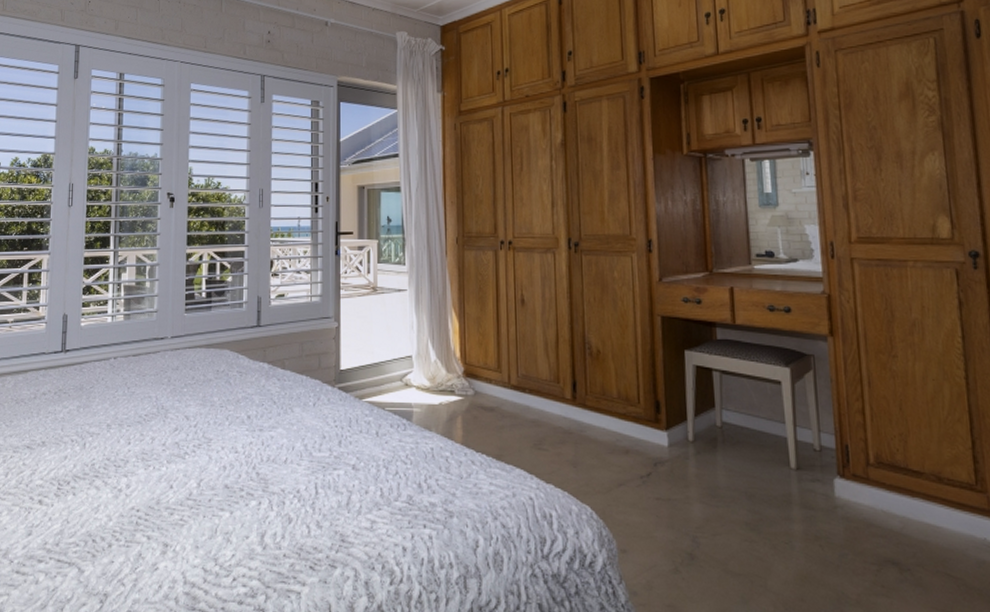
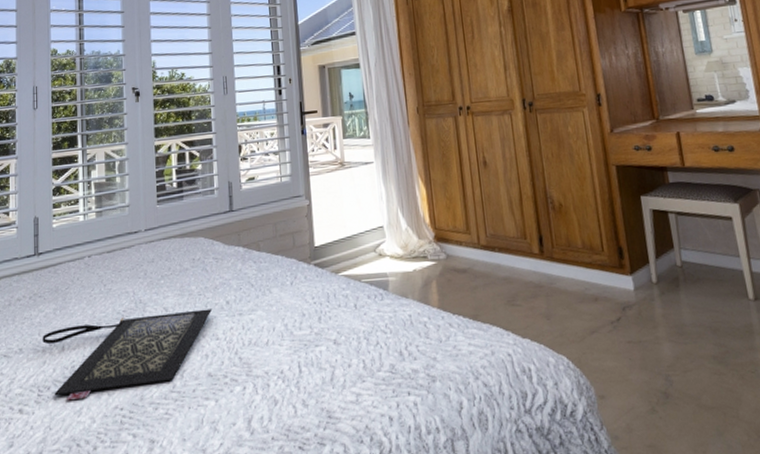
clutch bag: none [65,421,234,497] -> present [42,308,213,401]

